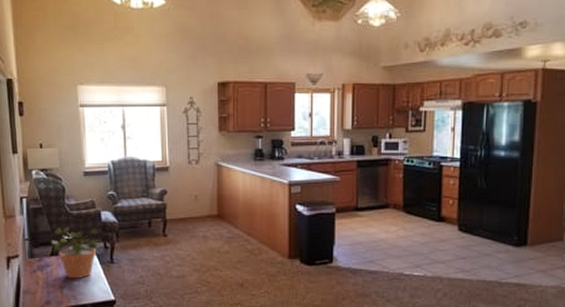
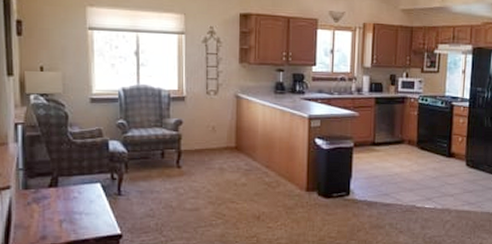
potted plant: present [51,226,103,279] -> none [50,156,110,212]

